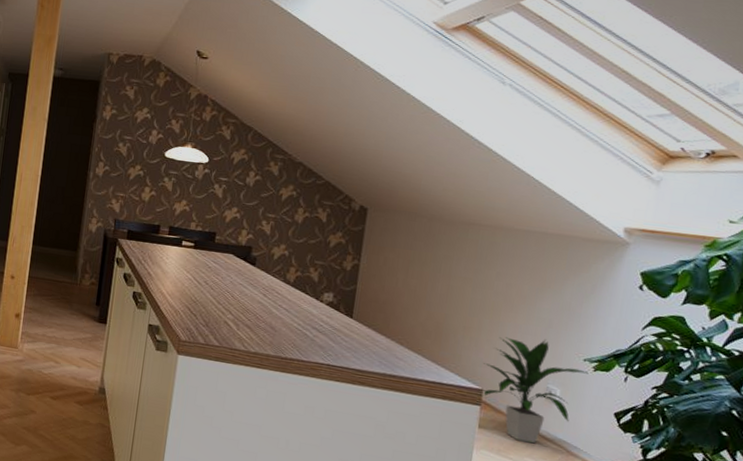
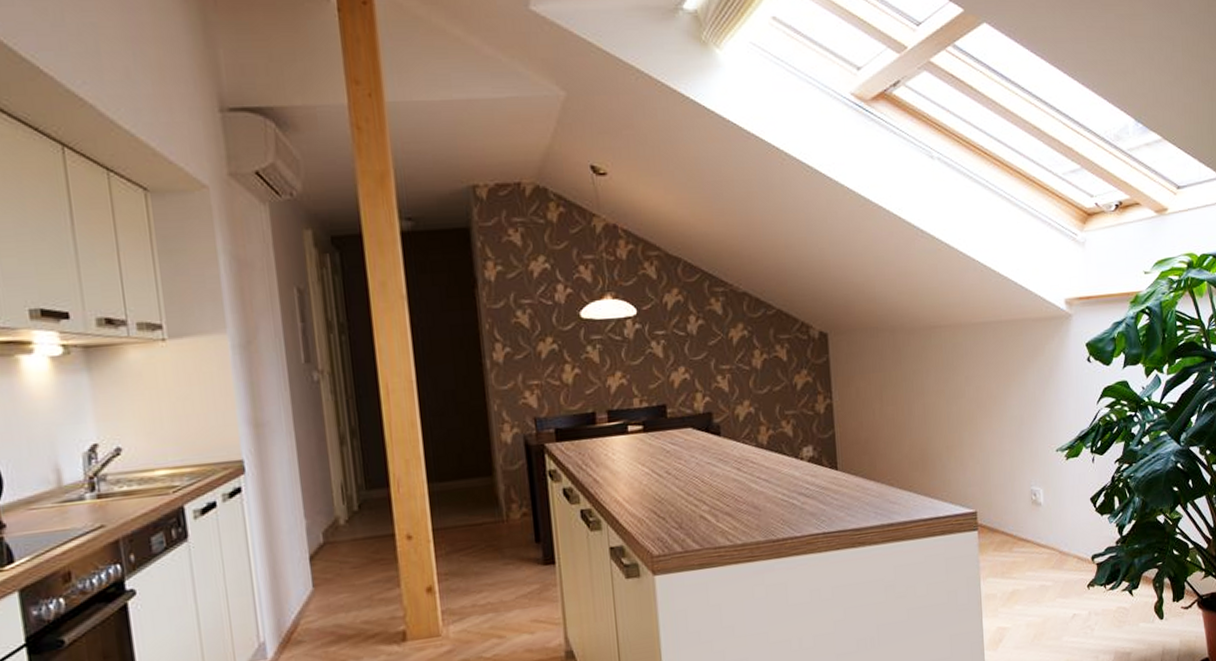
indoor plant: present [481,337,588,444] -> none [972,438,1062,557]

